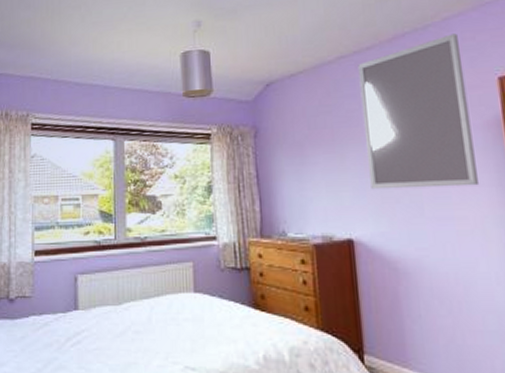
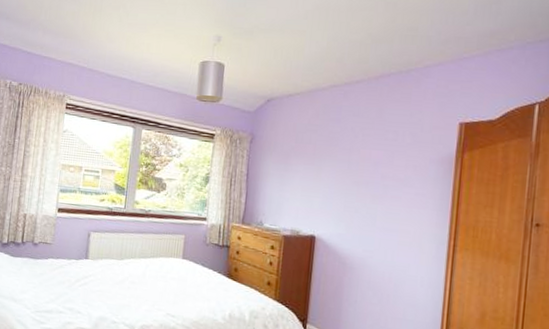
home mirror: present [358,33,480,190] -> none [337,80,434,208]

